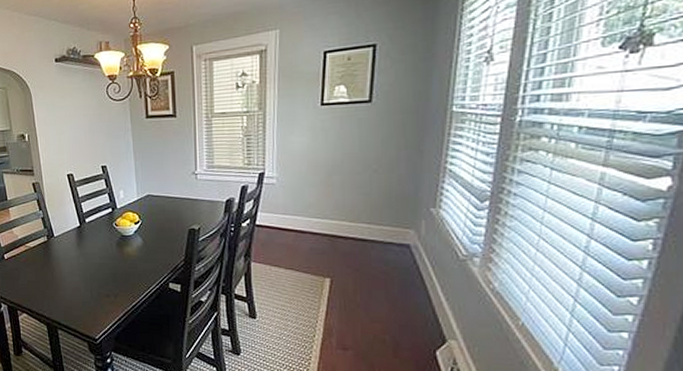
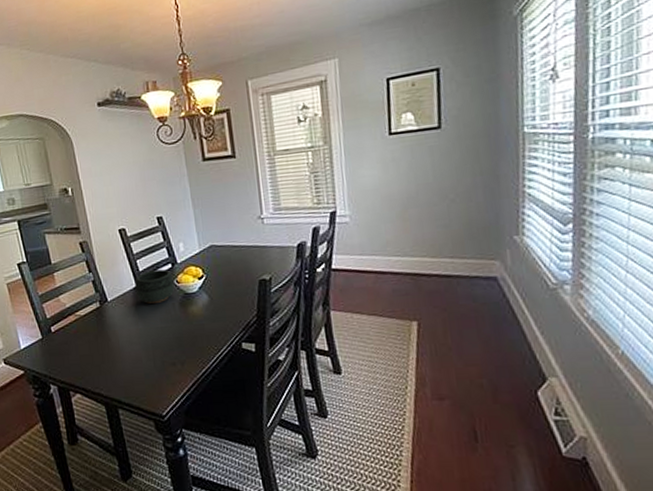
bowl: none [78,213,113,243] -> present [134,269,175,305]

